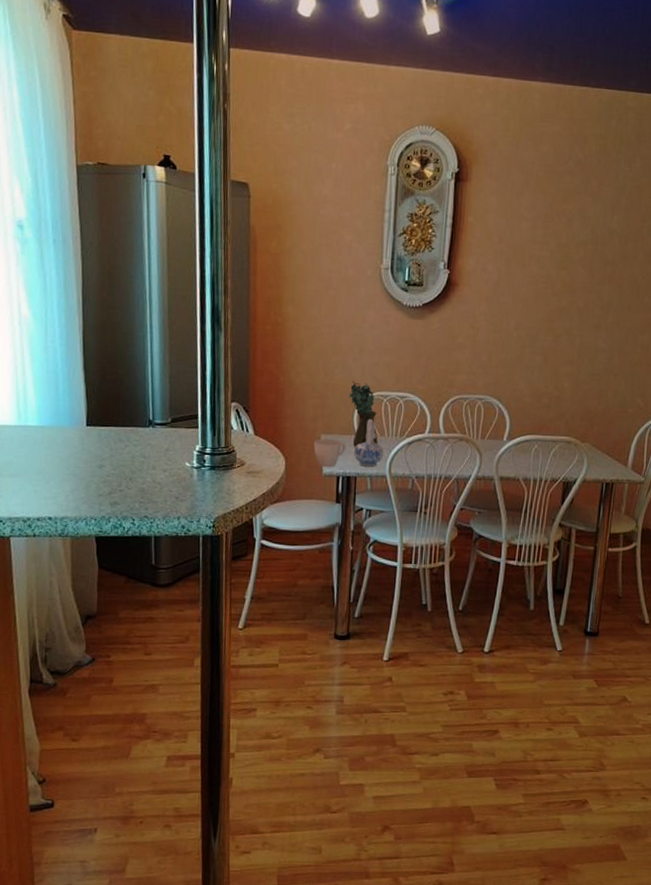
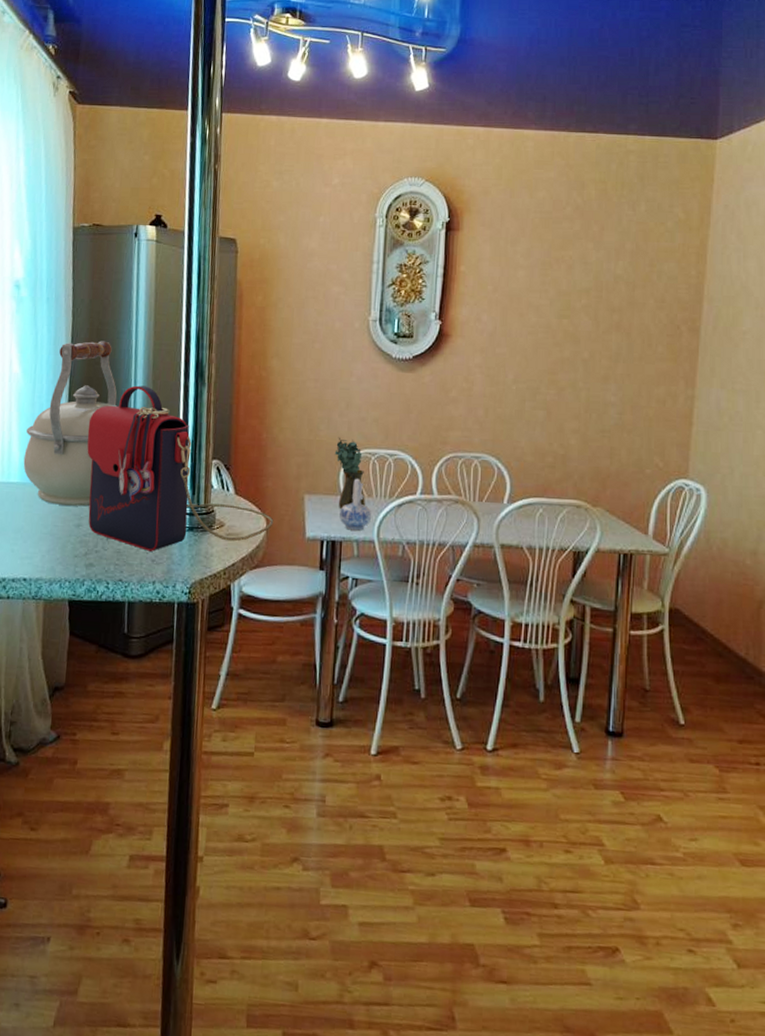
kettle: none [40,285,134,448] -> present [23,341,118,507]
handbag: none [104,330,292,489] -> present [87,385,274,551]
cup: present [313,438,346,468] -> none [296,499,331,531]

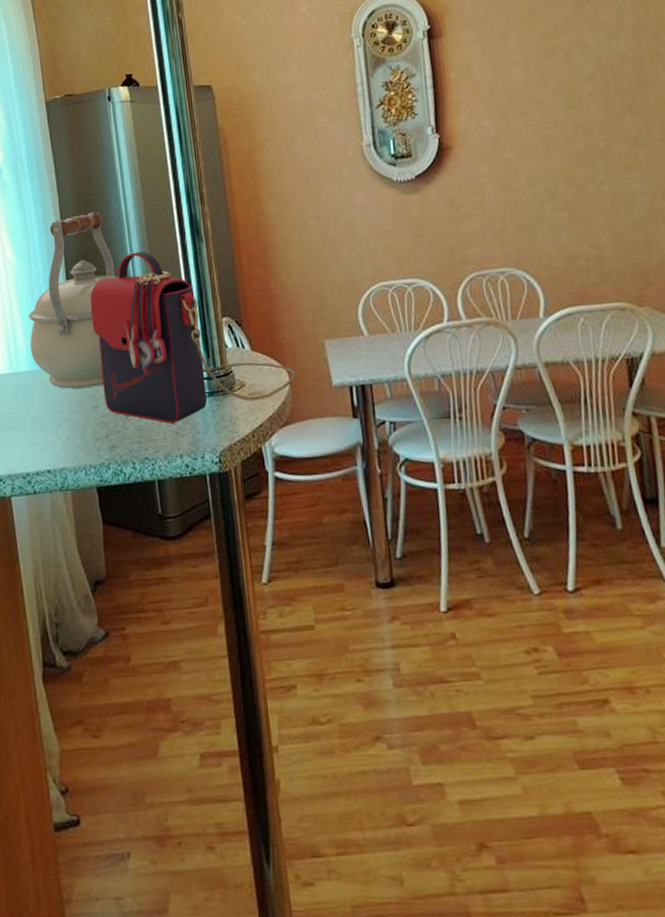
vase: present [334,437,366,511] -> none [348,273,392,352]
ceramic pitcher: present [339,478,372,531] -> none [364,314,400,371]

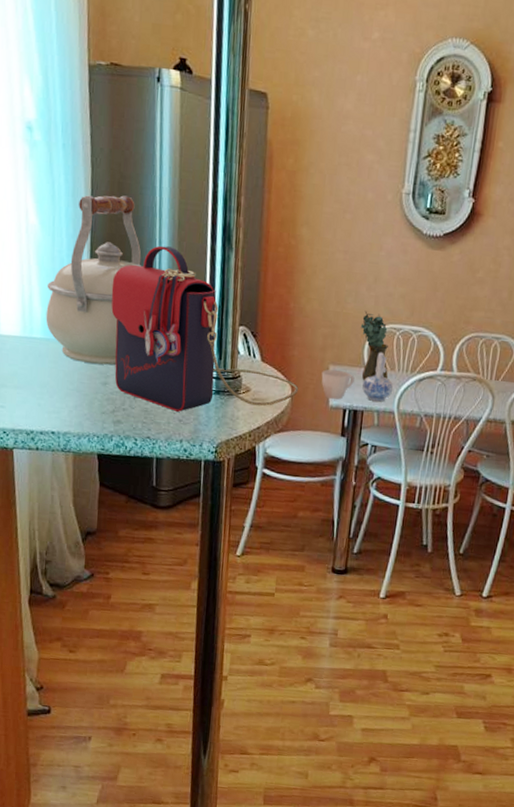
cup: none [317,343,355,379] -> present [321,369,355,400]
vase: none [348,273,392,352] -> present [360,311,389,383]
ceramic pitcher: none [364,314,400,371] -> present [362,352,394,402]

